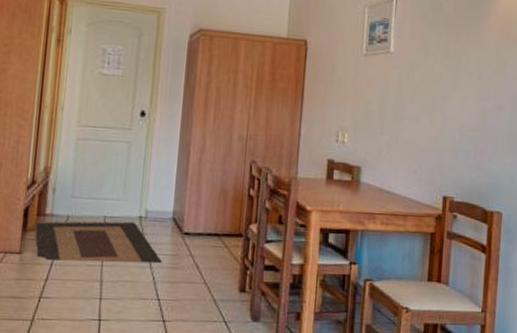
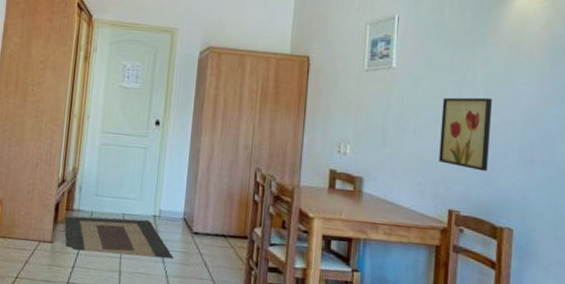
wall art: none [434,82,484,157] -> present [439,97,492,172]

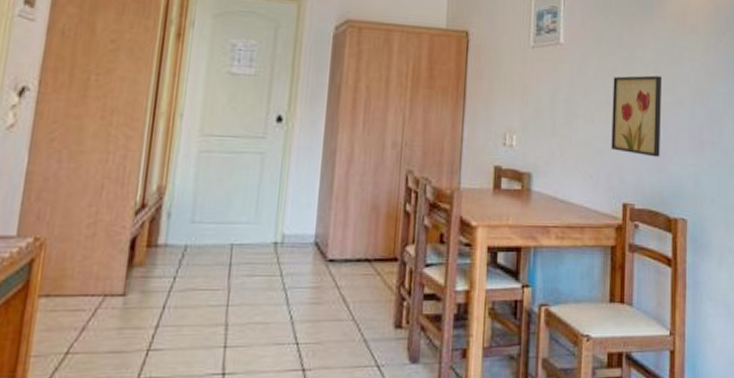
rug: present [65,215,174,260] -> none [144,249,303,303]

